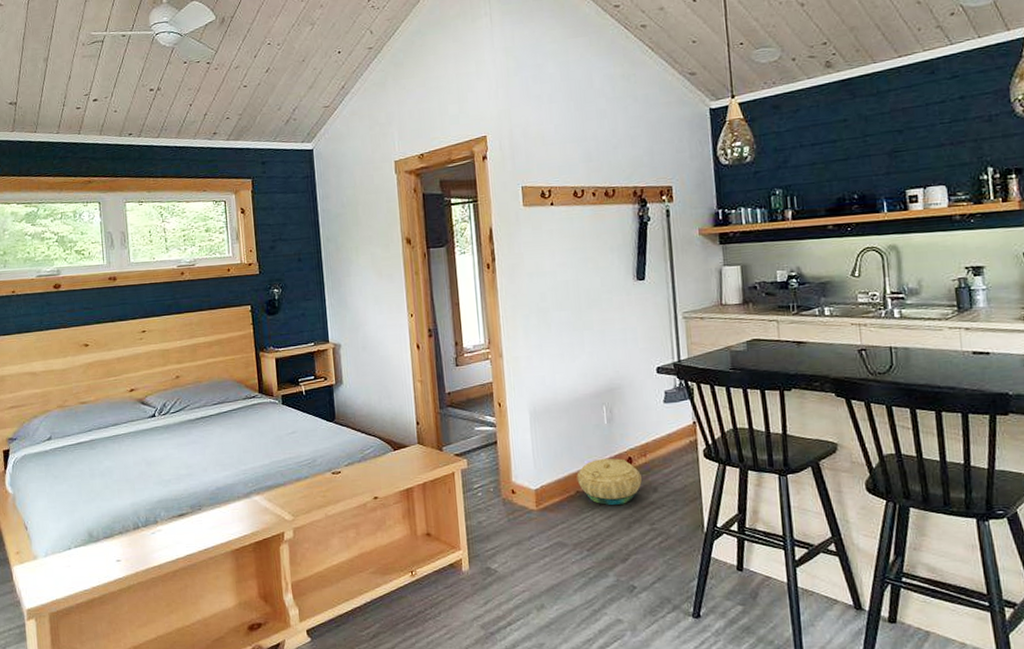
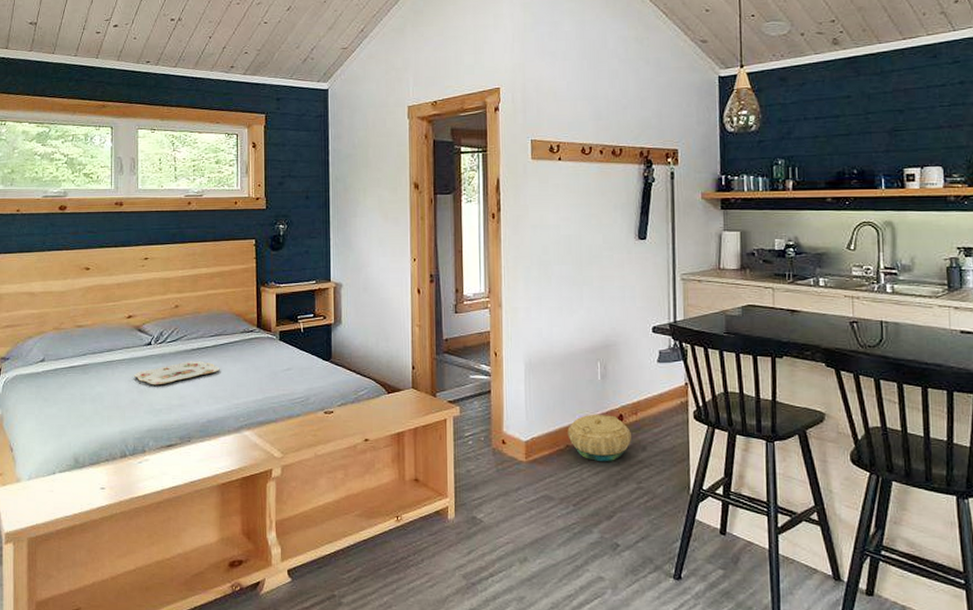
serving tray: none [141,430,225,457] -> present [134,361,220,385]

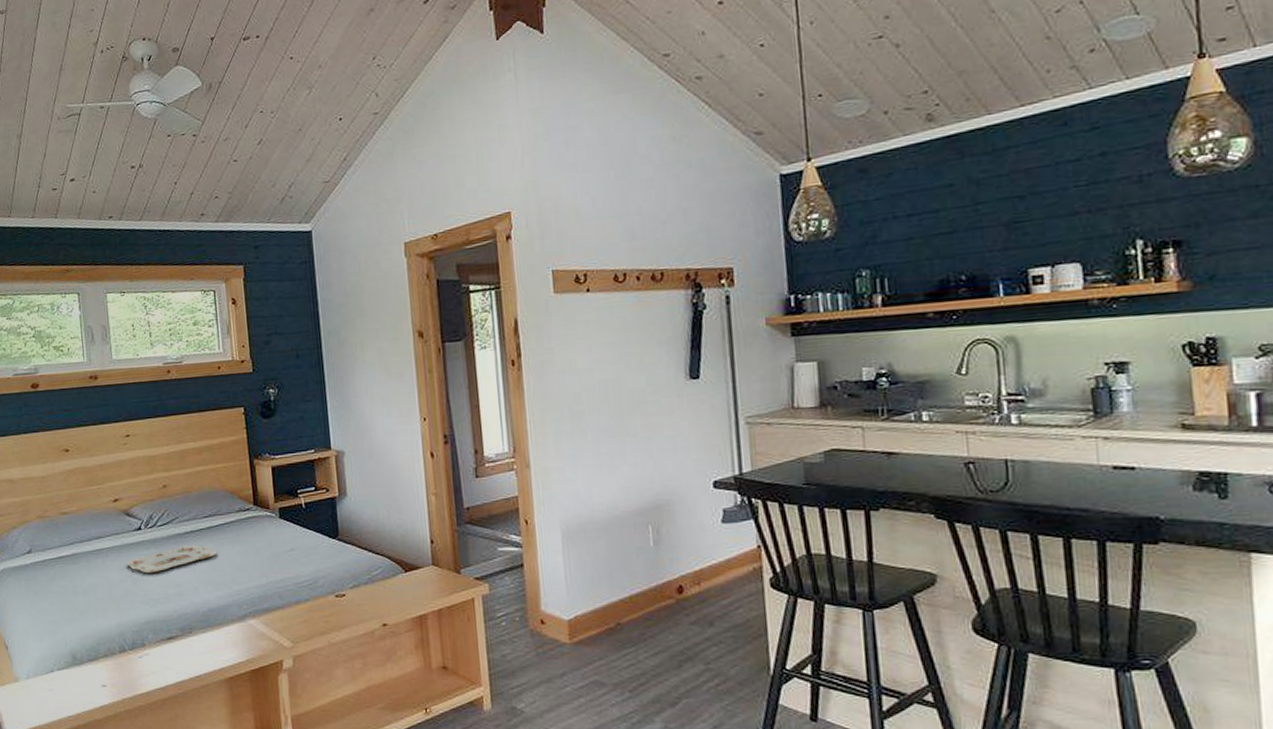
basket: present [567,415,631,461] -> none [617,586,695,640]

